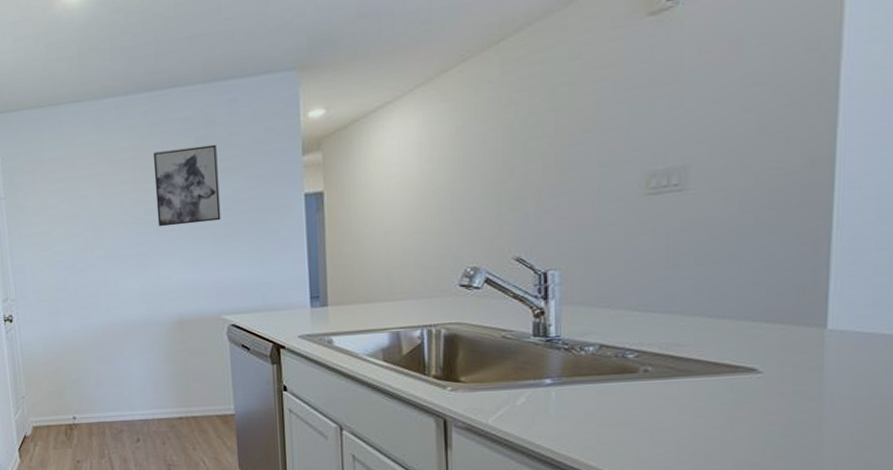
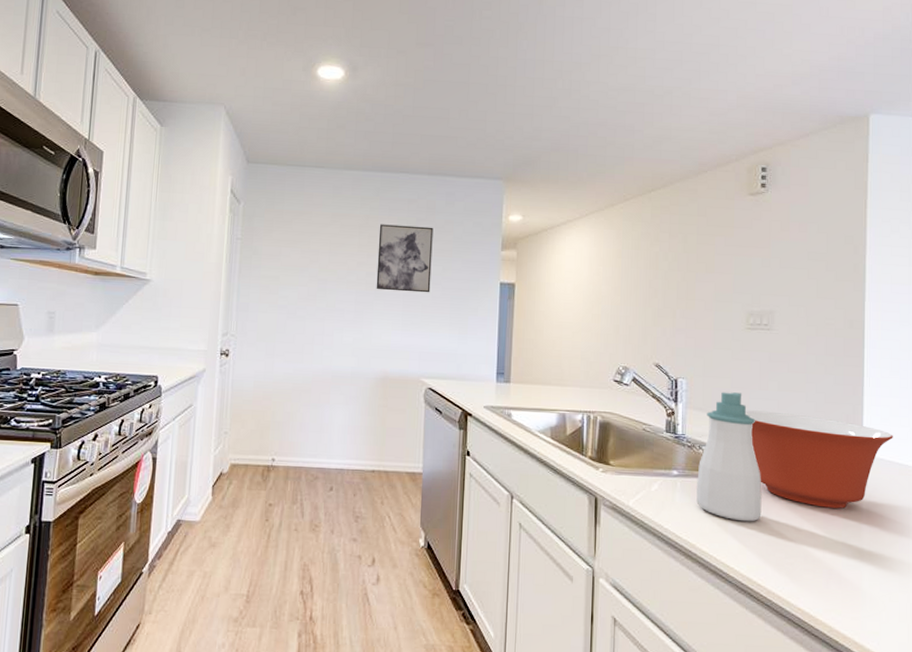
soap bottle: none [578,276,671,428] -> present [696,392,762,522]
mixing bowl: none [645,291,878,401] -> present [744,410,893,509]

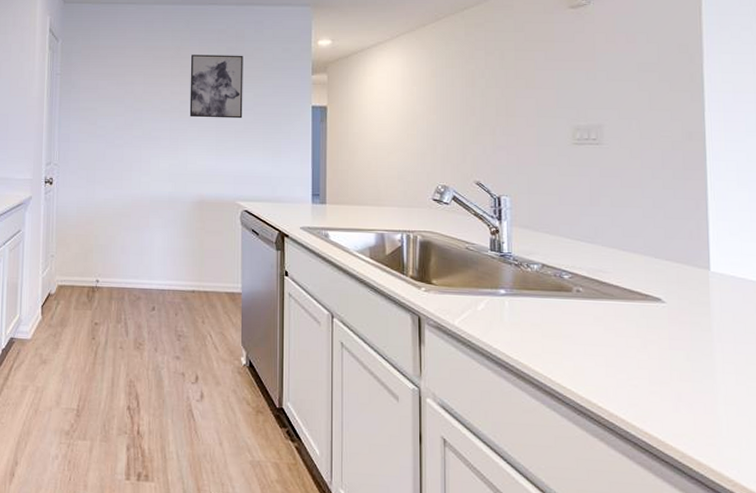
soap bottle: present [696,392,762,522] -> none [526,209,599,342]
mixing bowl: present [744,410,893,509] -> none [575,227,745,329]

